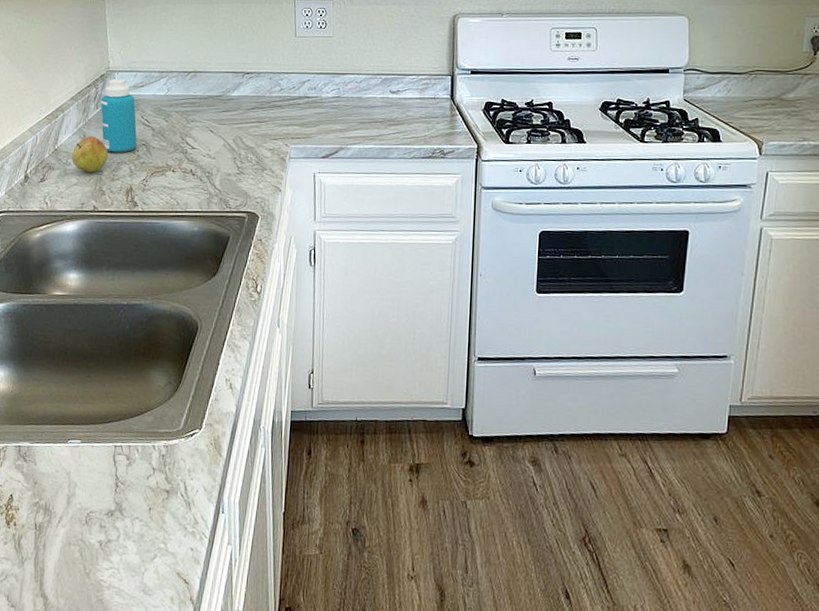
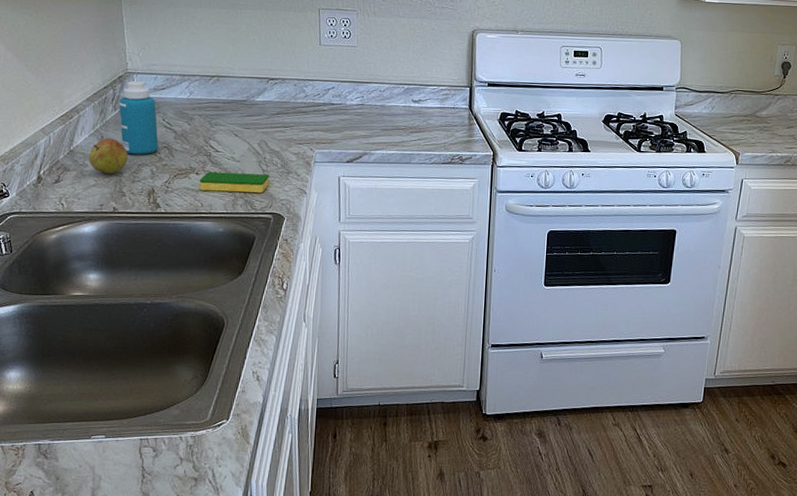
dish sponge: none [175,169,245,191] -> present [199,171,270,193]

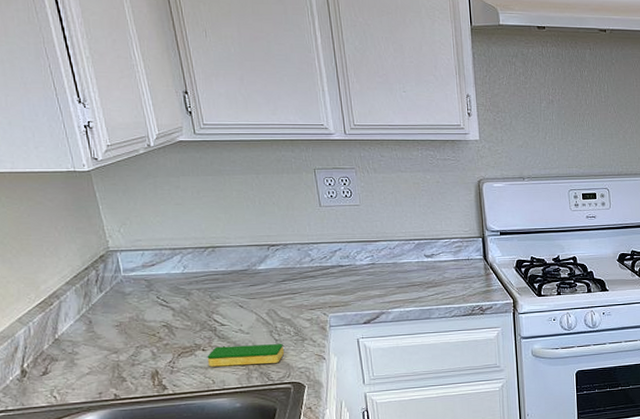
apple: present [88,138,128,174] -> none [77,322,124,360]
bottle: present [119,80,159,155] -> none [104,258,156,337]

